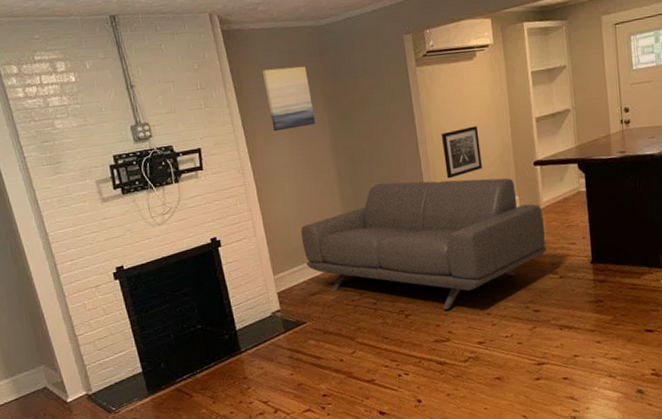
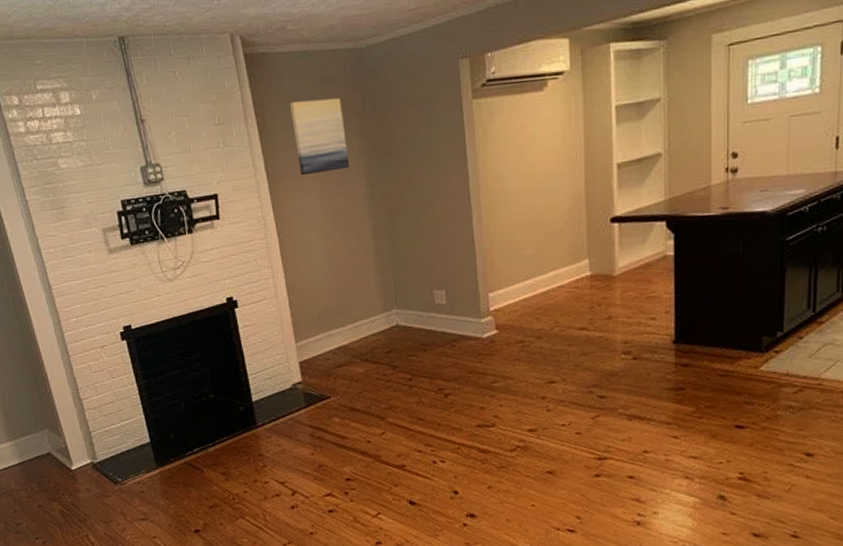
sofa: present [300,178,547,310] -> none [327,237,620,391]
wall art: present [440,126,482,179] -> none [498,172,546,236]

